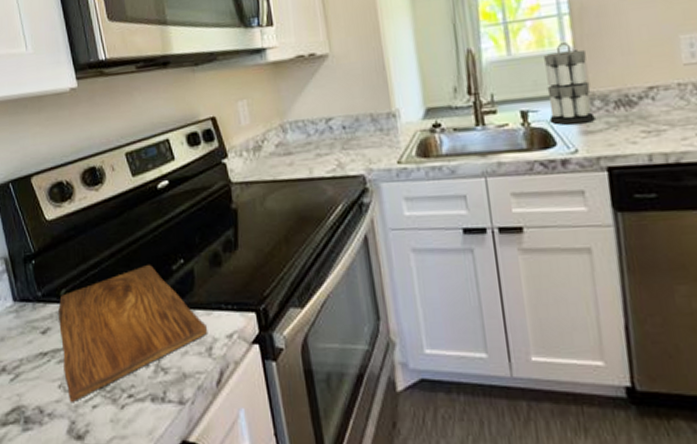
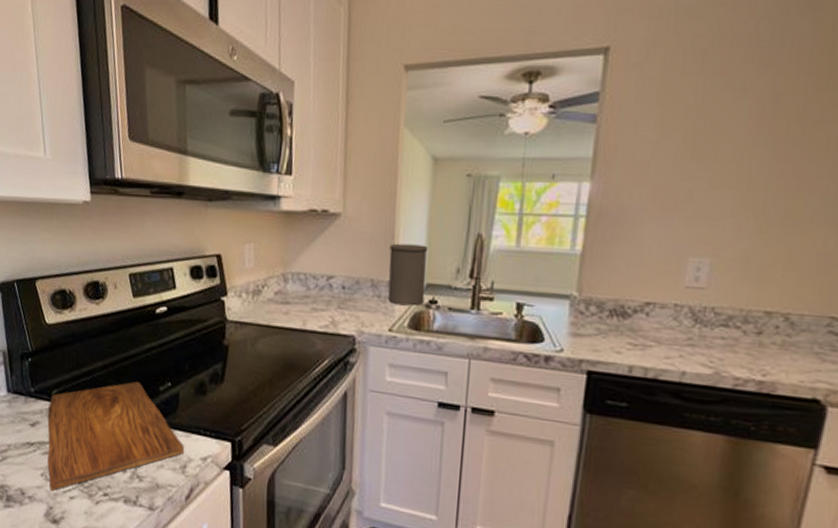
canister: none [383,70,428,136] -> present [388,243,429,307]
spice rack: present [544,43,595,125] -> none [543,244,593,326]

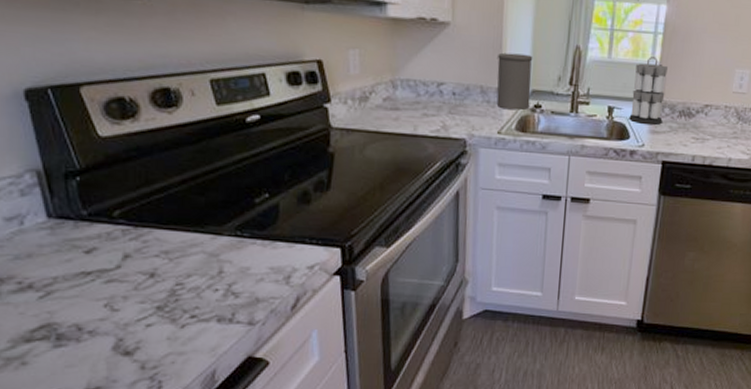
cutting board: present [47,381,184,491] -> none [109,194,287,320]
spice rack: none [543,244,593,326] -> present [629,57,667,125]

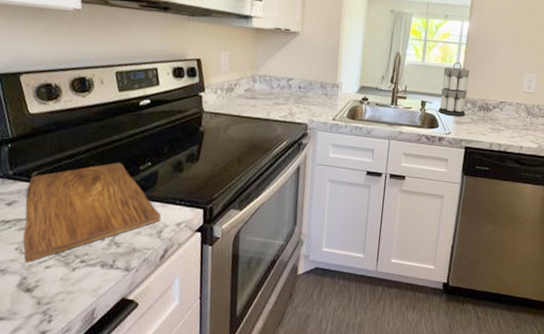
cutting board: none [109,194,287,320] -> present [23,162,161,262]
canister: present [496,52,533,111] -> none [332,56,363,102]

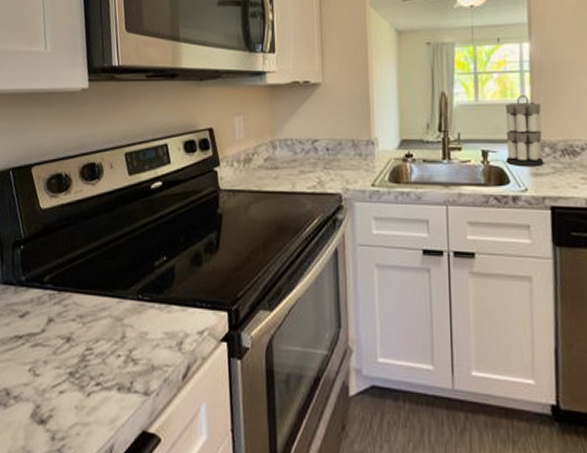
cutting board: present [23,162,161,262] -> none [36,258,180,386]

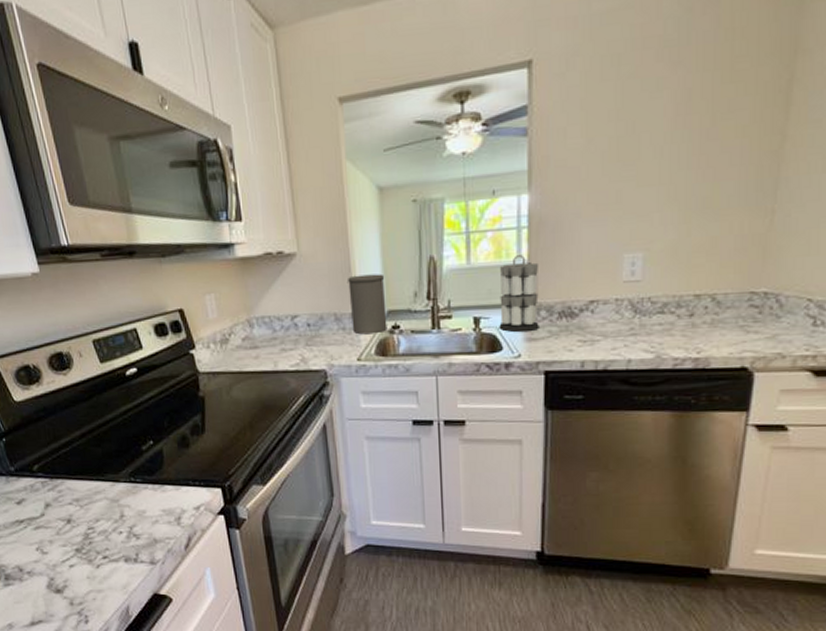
canister: none [366,105,401,161] -> present [348,274,388,335]

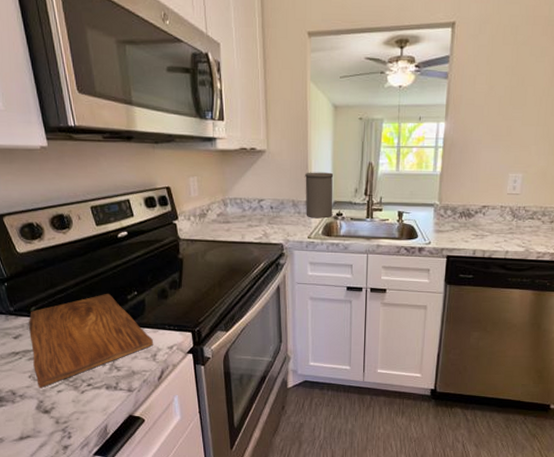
cutting board: none [32,444,176,562] -> present [29,293,153,388]
spice rack: present [499,255,539,332] -> none [416,167,448,225]

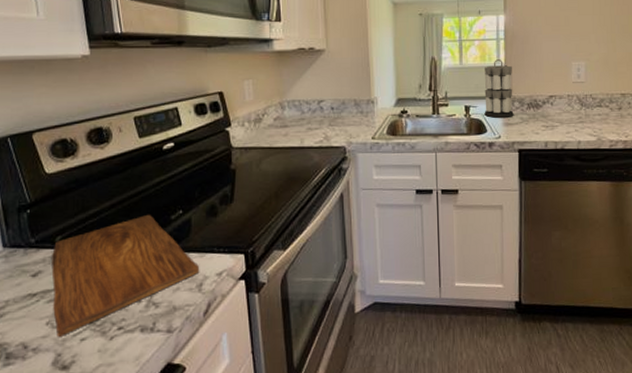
canister: present [305,172,334,219] -> none [367,69,397,118]
spice rack: none [416,167,448,225] -> present [484,59,514,118]

